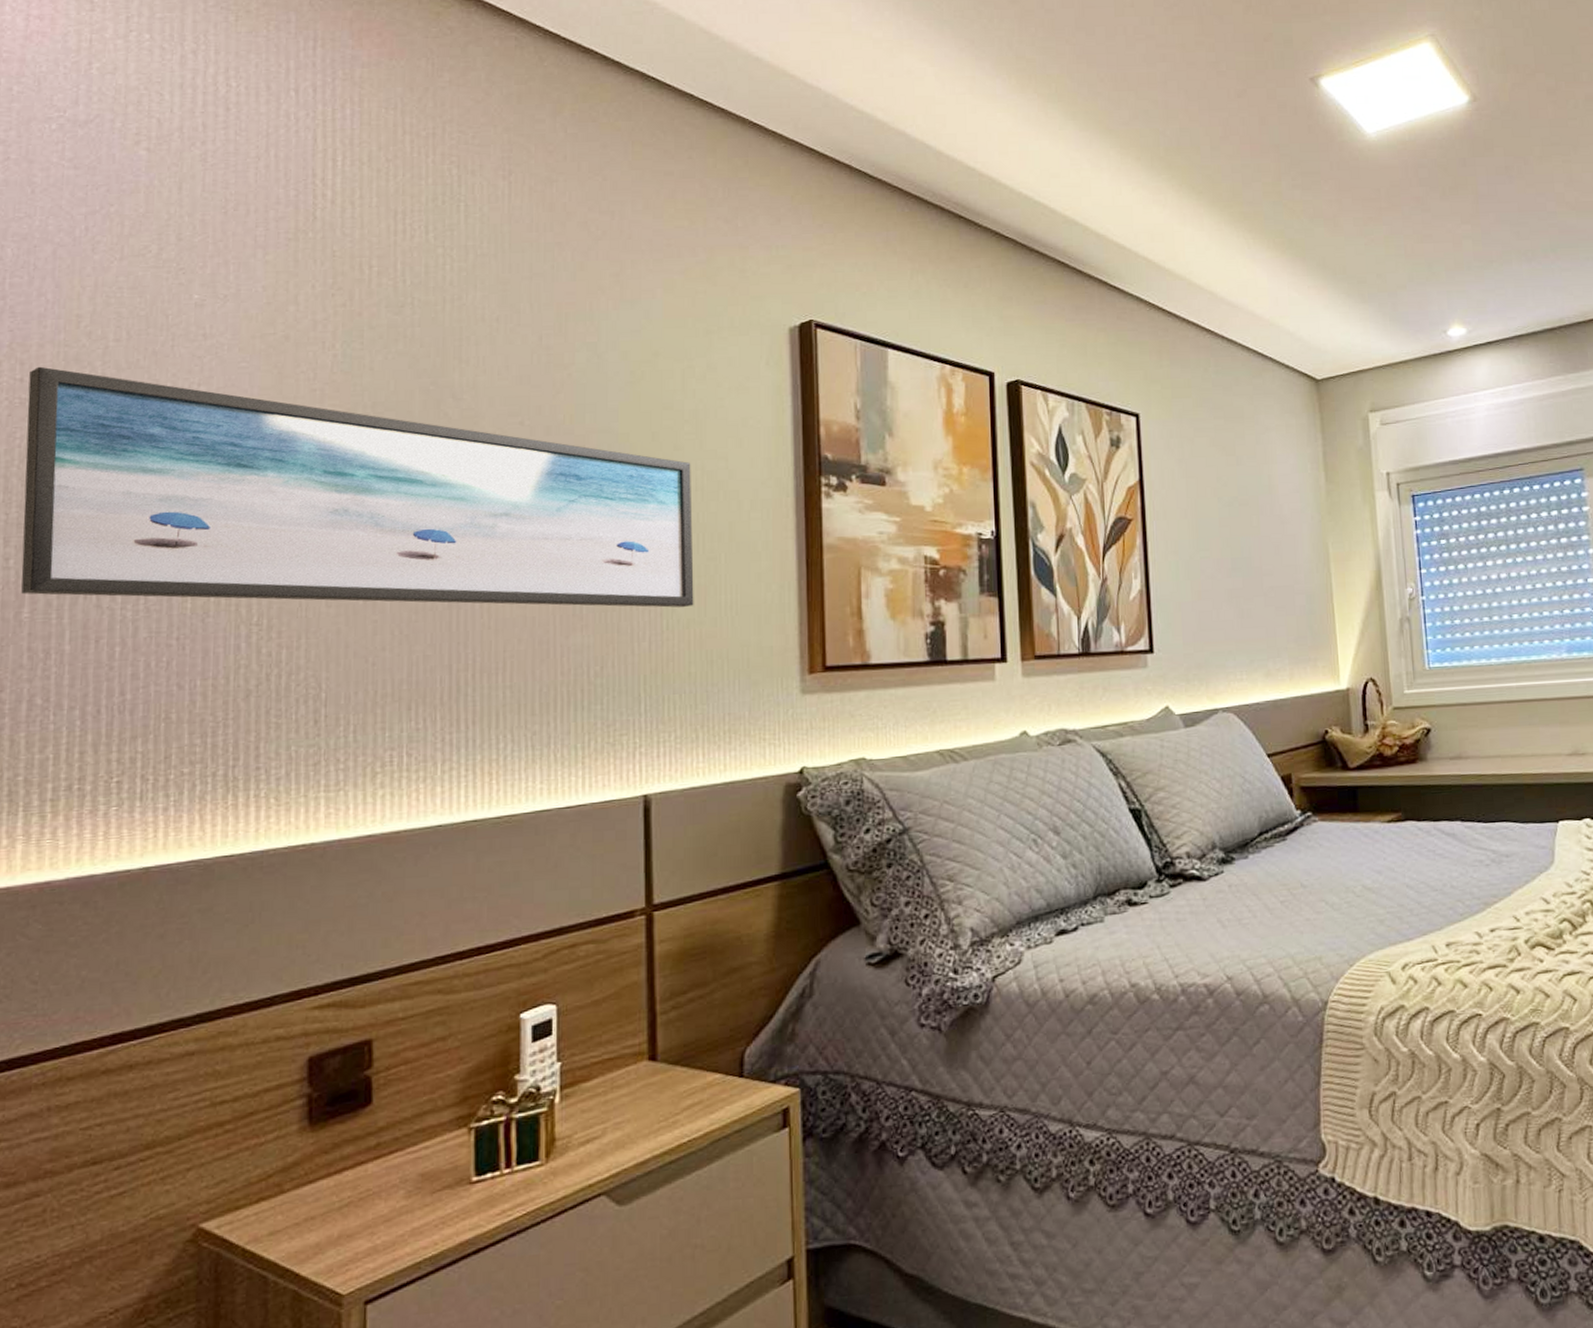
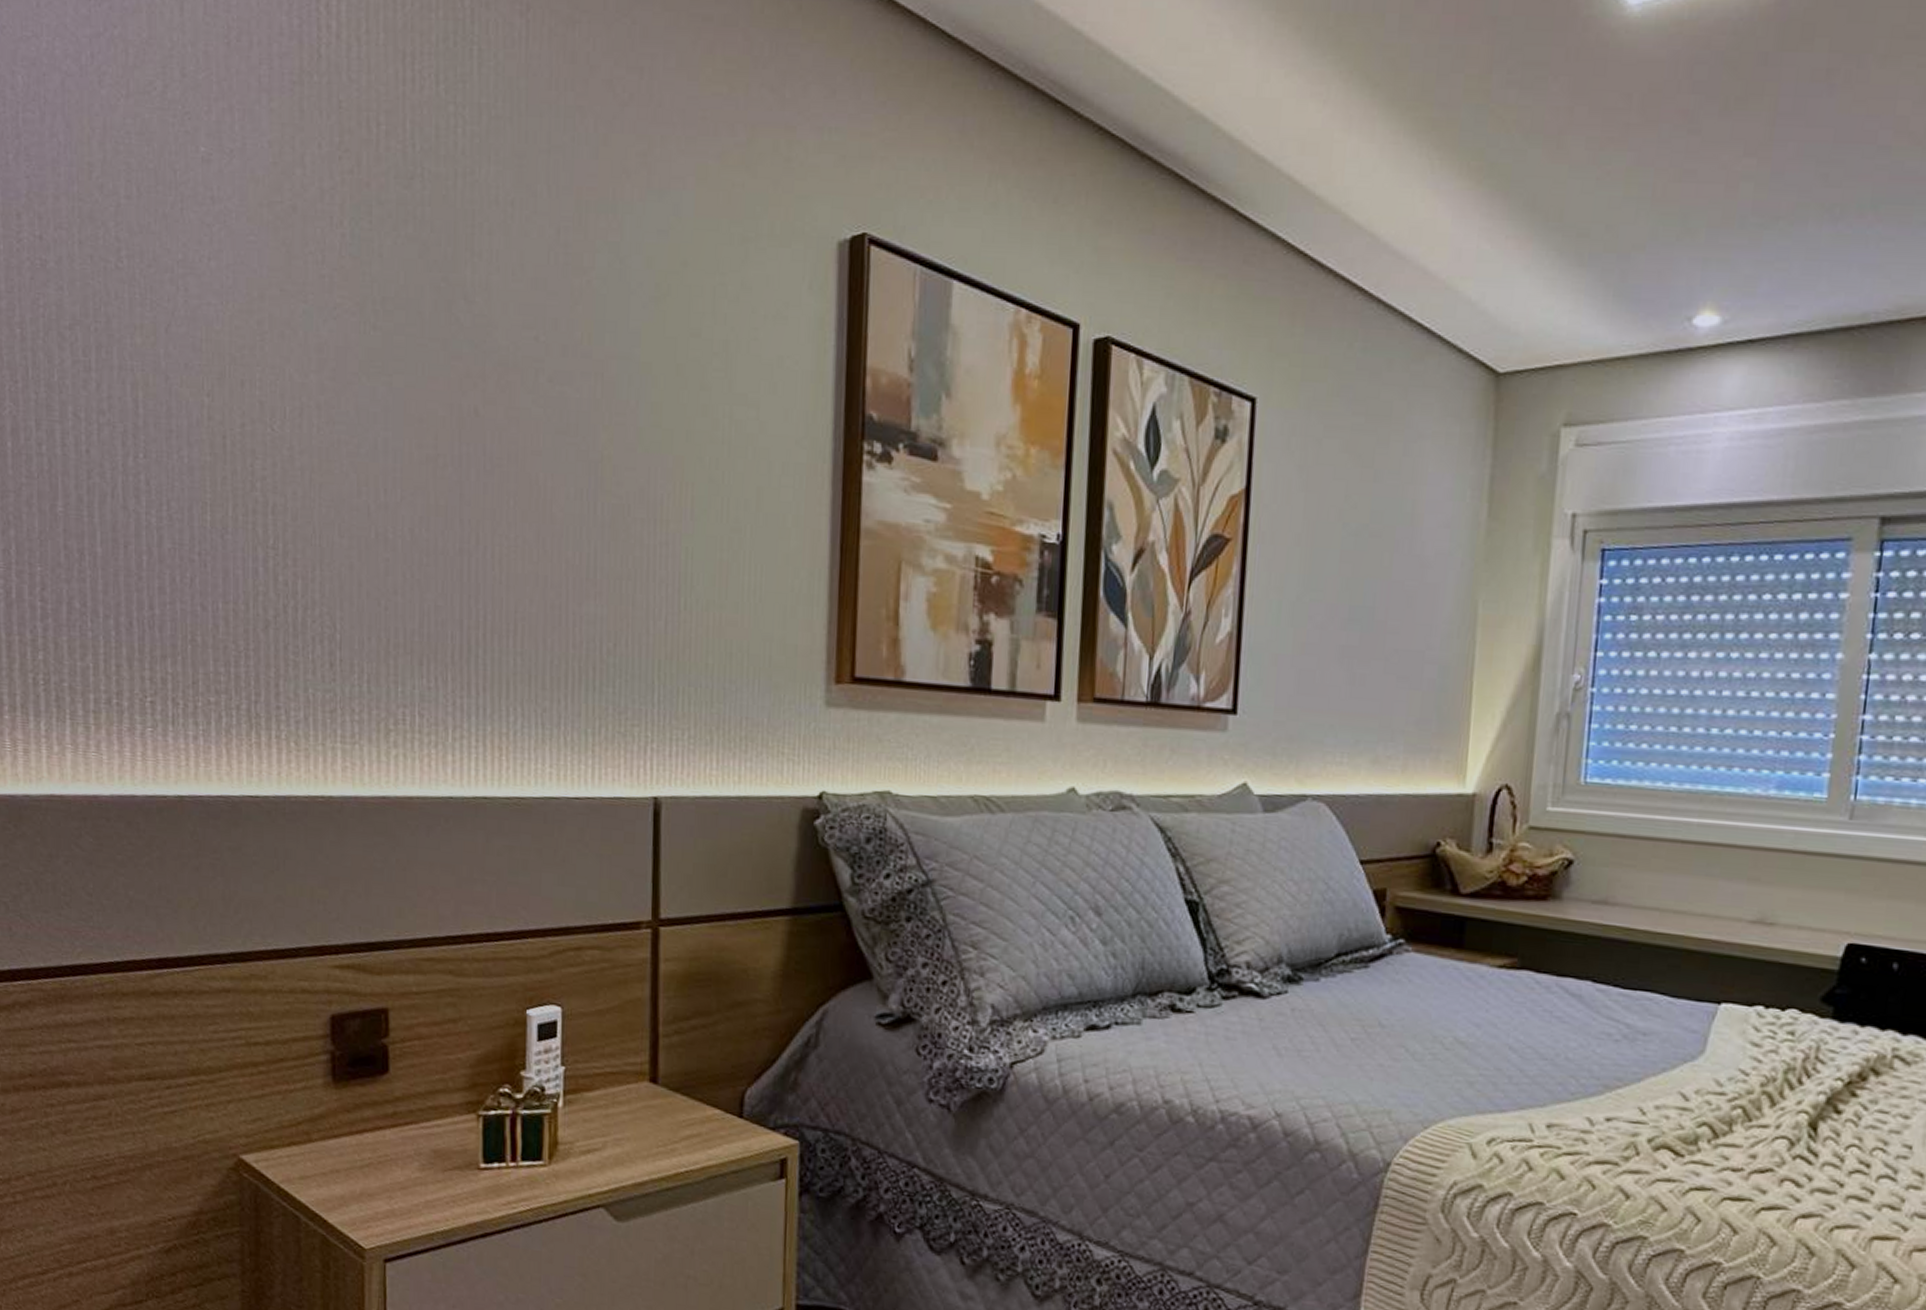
wall art: present [21,366,694,608] -> none [48,222,719,586]

